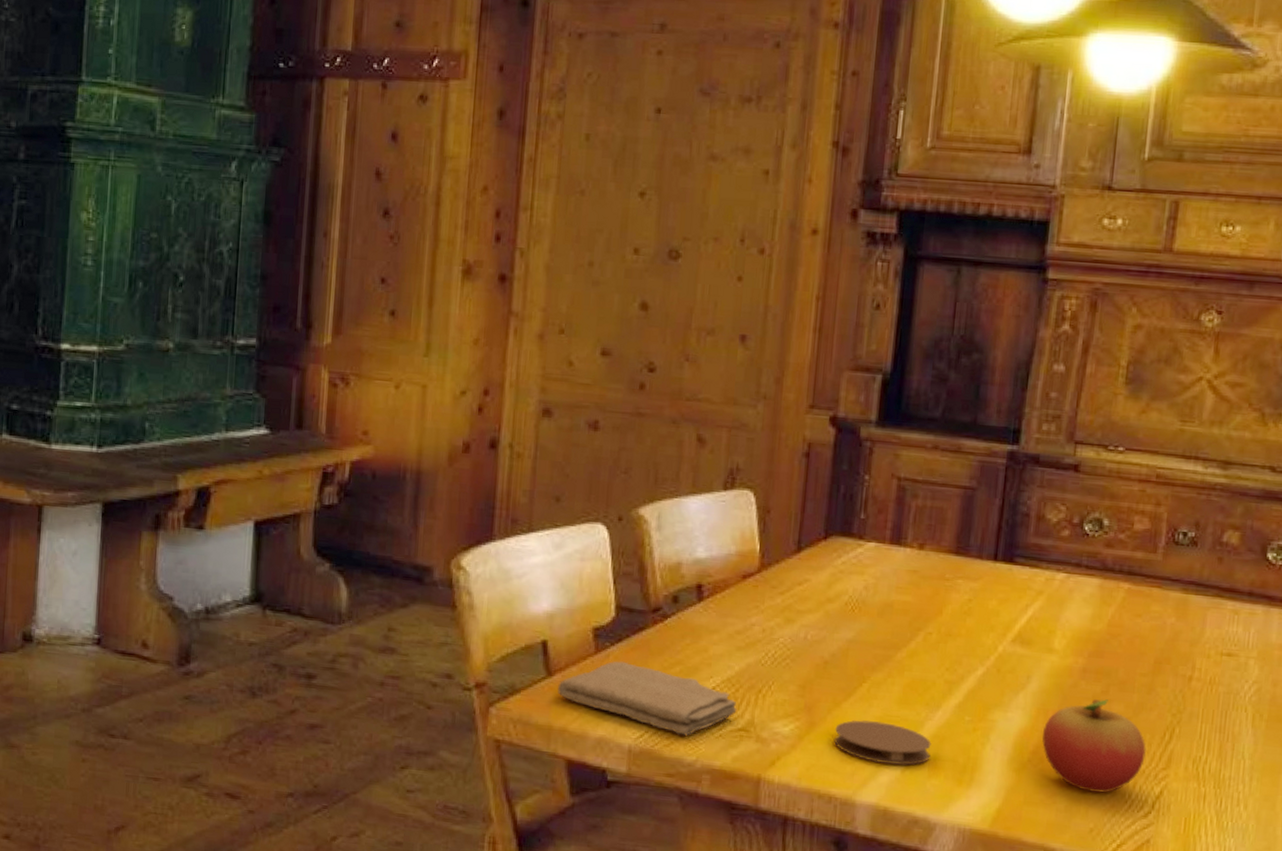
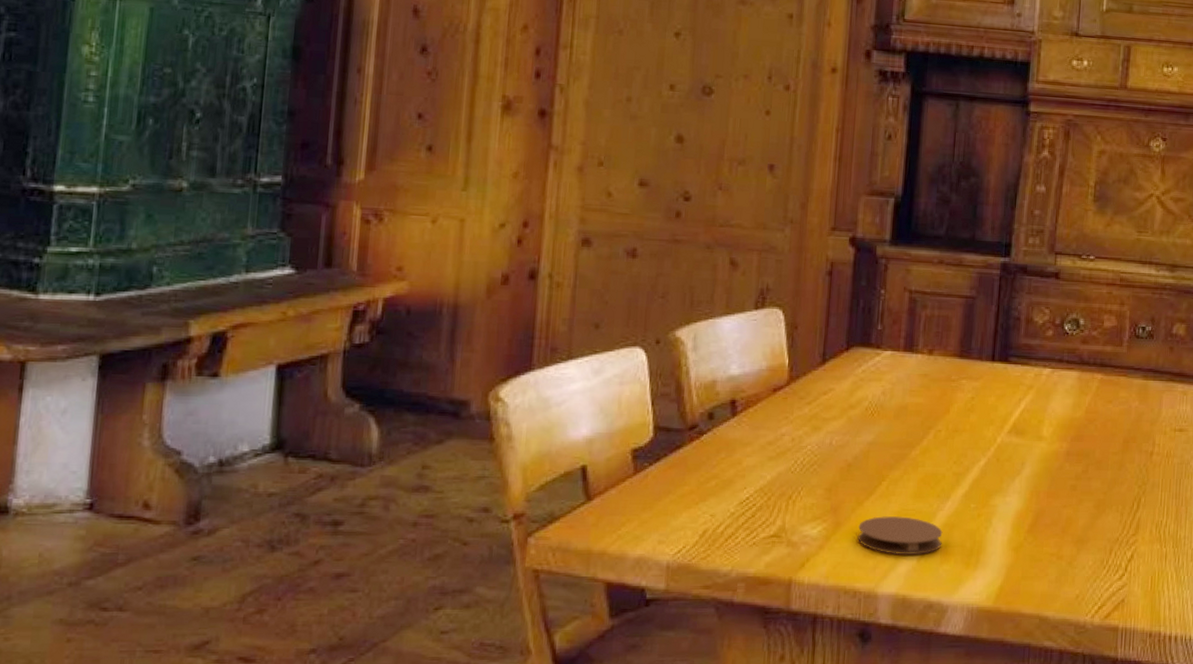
washcloth: present [558,661,737,736] -> none [597,480,769,547]
fruit: present [1042,698,1147,794] -> none [1035,478,1119,563]

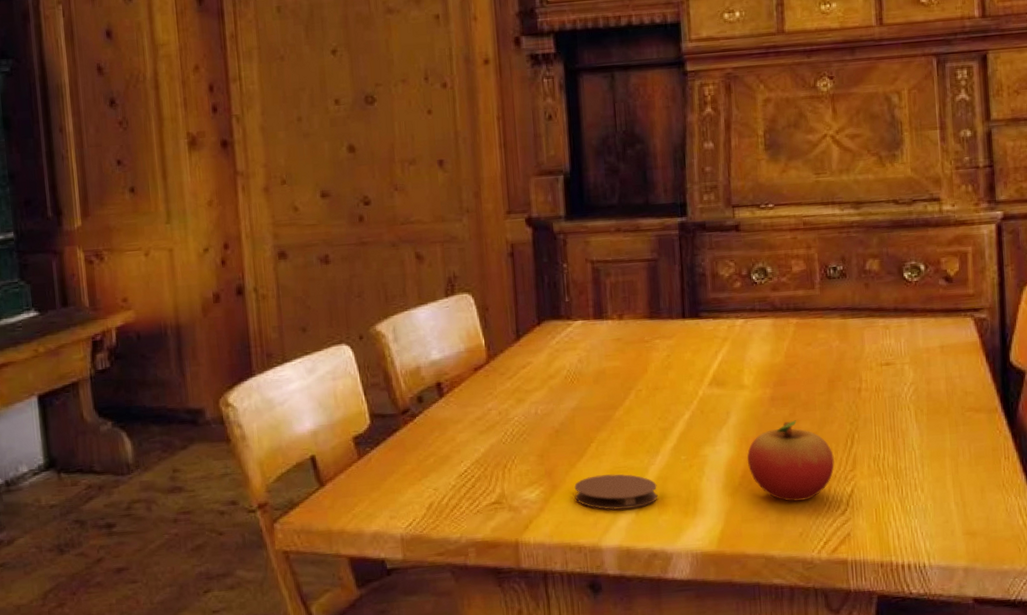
fruit: none [1035,478,1119,563] -> present [747,420,835,502]

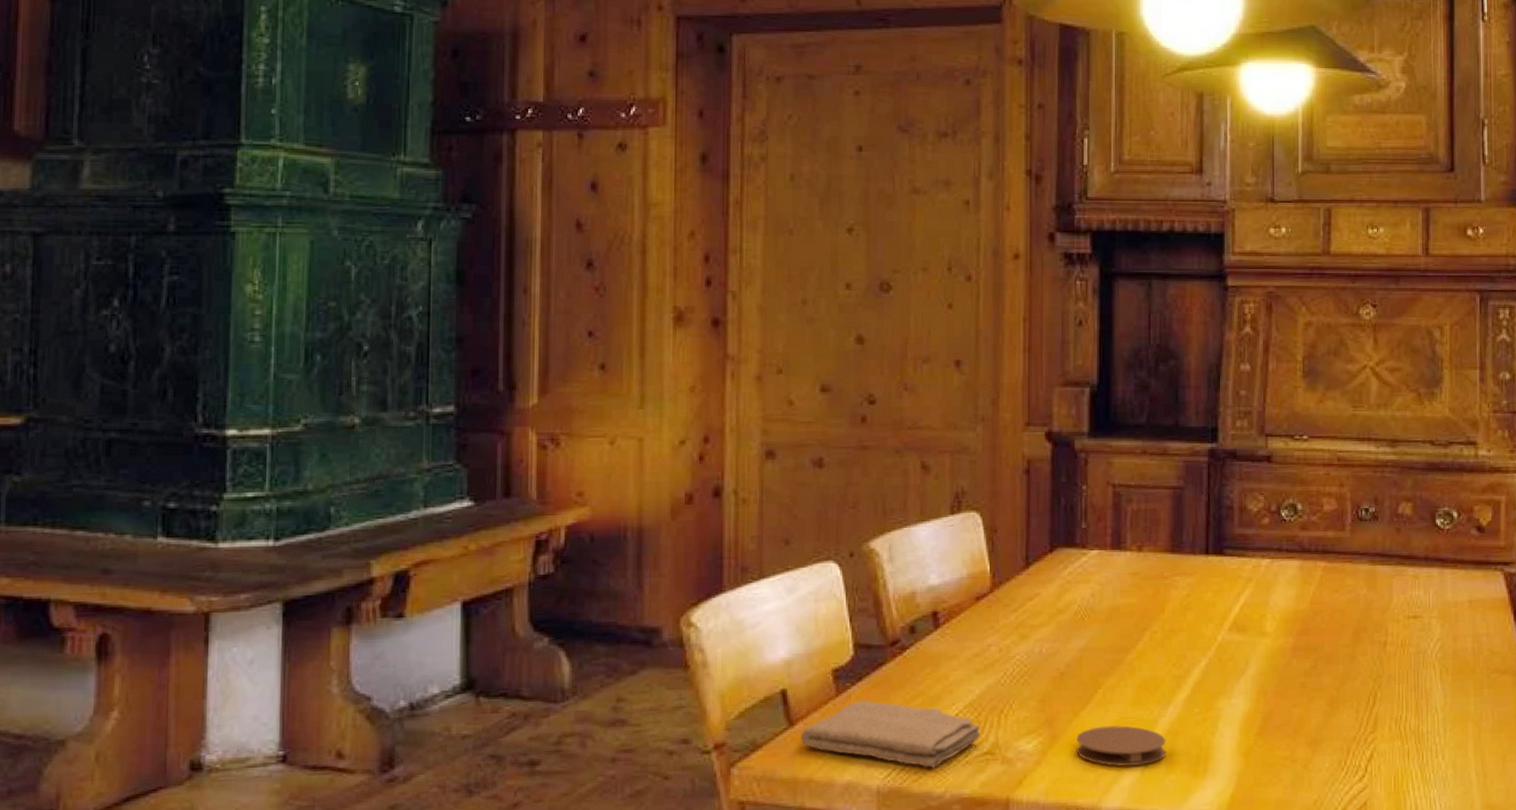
washcloth: none [331,461,488,518] -> present [801,700,981,768]
fruit: present [747,420,835,502] -> none [1265,674,1355,765]

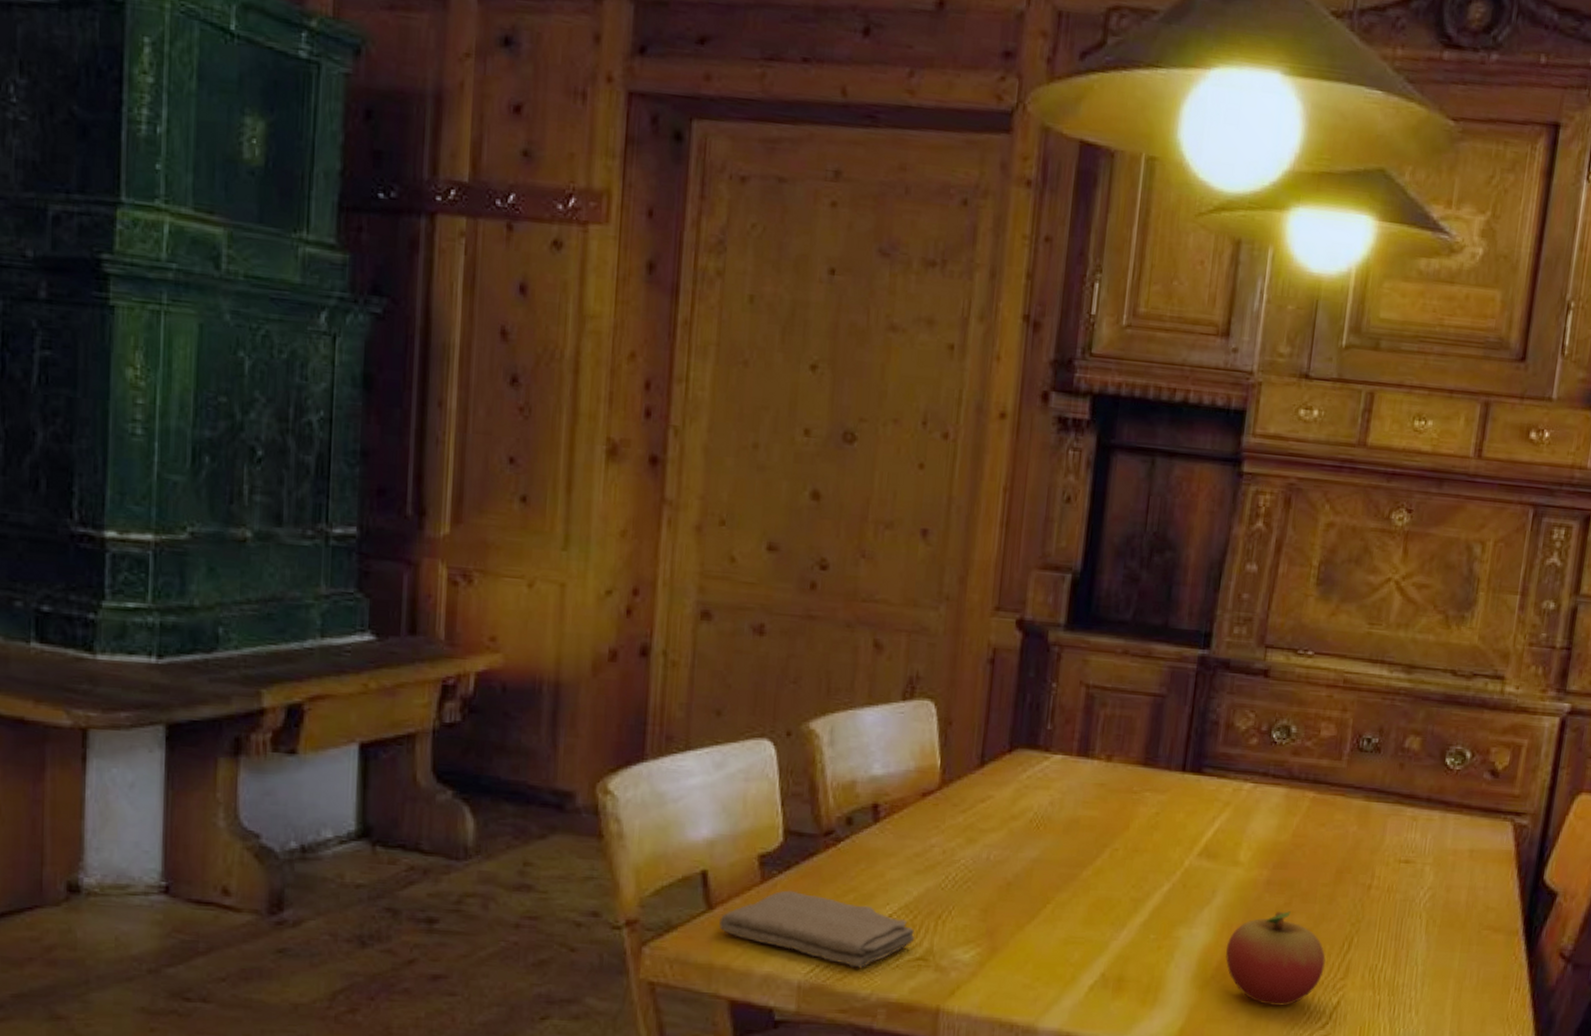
coaster: present [1076,725,1166,767] -> none [1016,942,1116,989]
fruit: none [1265,674,1355,765] -> present [1226,911,1326,1007]

